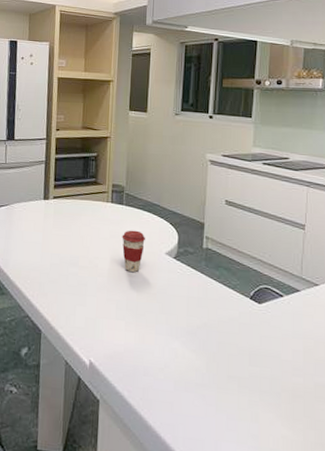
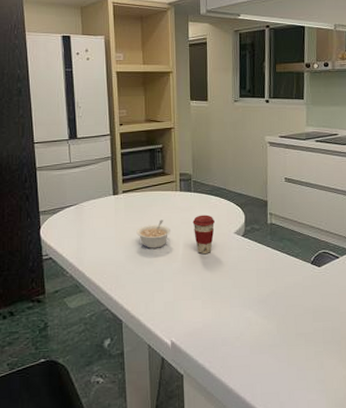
legume: none [63,230,98,260] -> present [136,220,171,249]

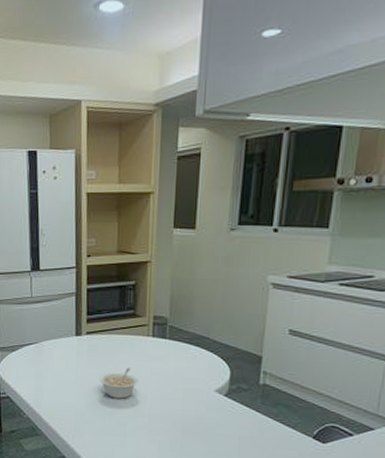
coffee cup: present [192,215,215,254] -> none [165,366,192,411]

